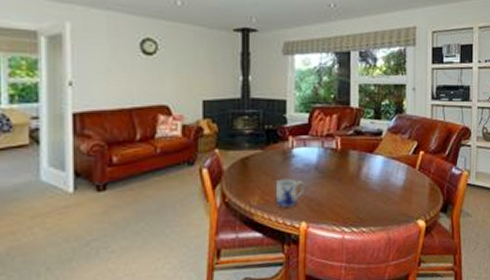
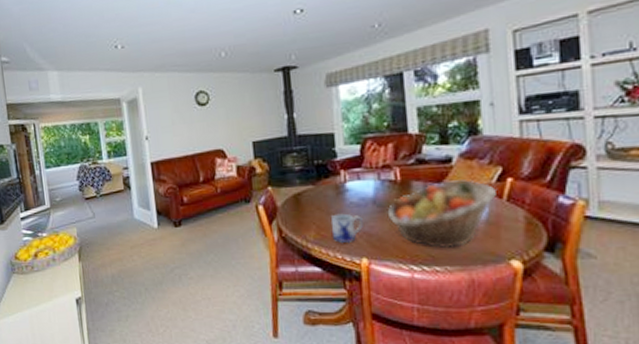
fruit basket: none [327,151,412,212] -> present [387,179,496,249]

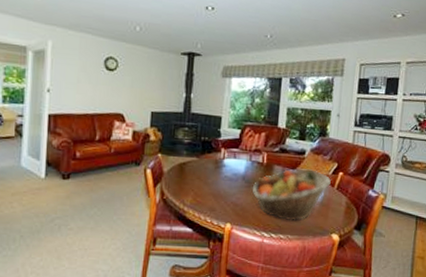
mug: present [331,213,364,244] -> none [205,184,233,210]

